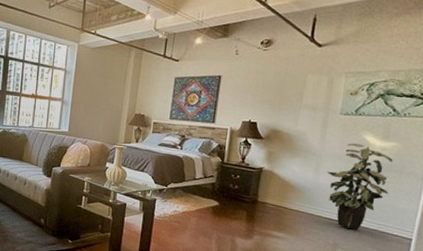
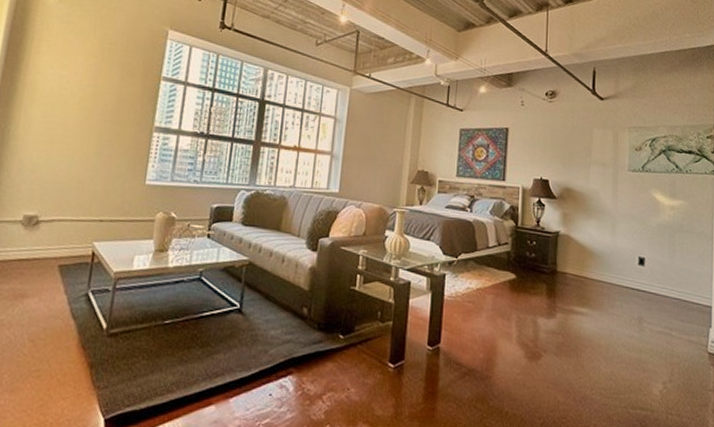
indoor plant: present [326,143,393,230] -> none [623,202,683,300]

